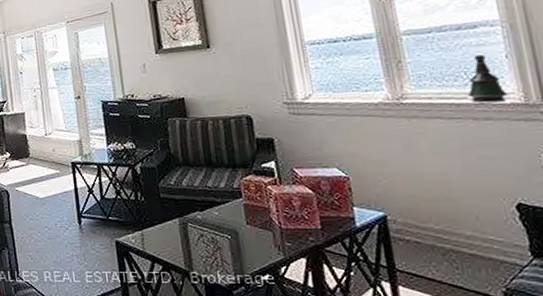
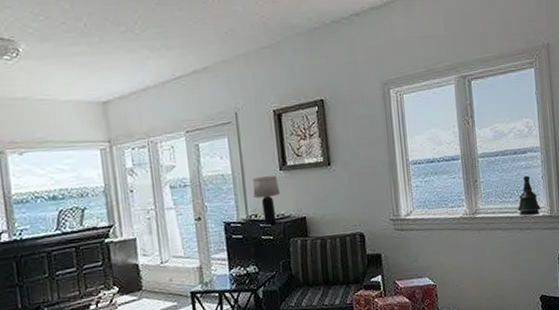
table lamp: none [128,58,157,105] -> present [252,175,281,225]

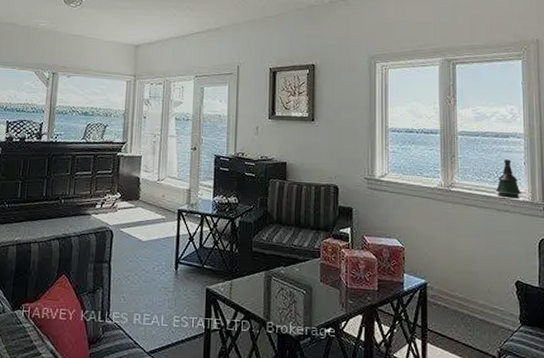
table lamp: present [252,175,281,225] -> none [243,122,267,164]

